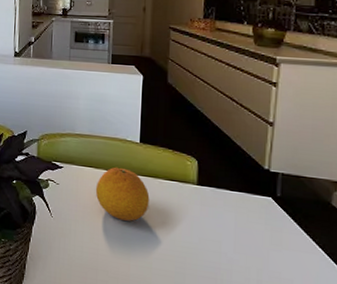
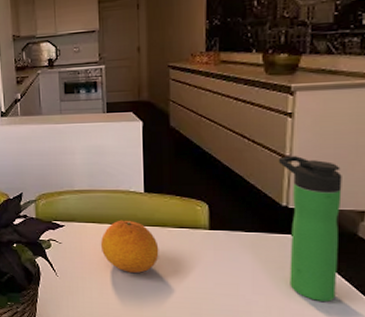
bottle: none [262,122,319,267] -> present [278,156,342,302]

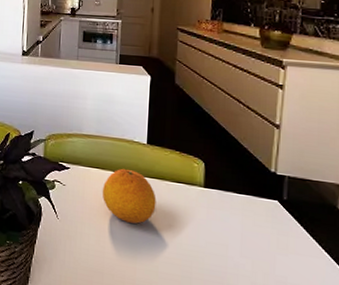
bottle: present [278,156,342,302] -> none [269,125,325,272]

